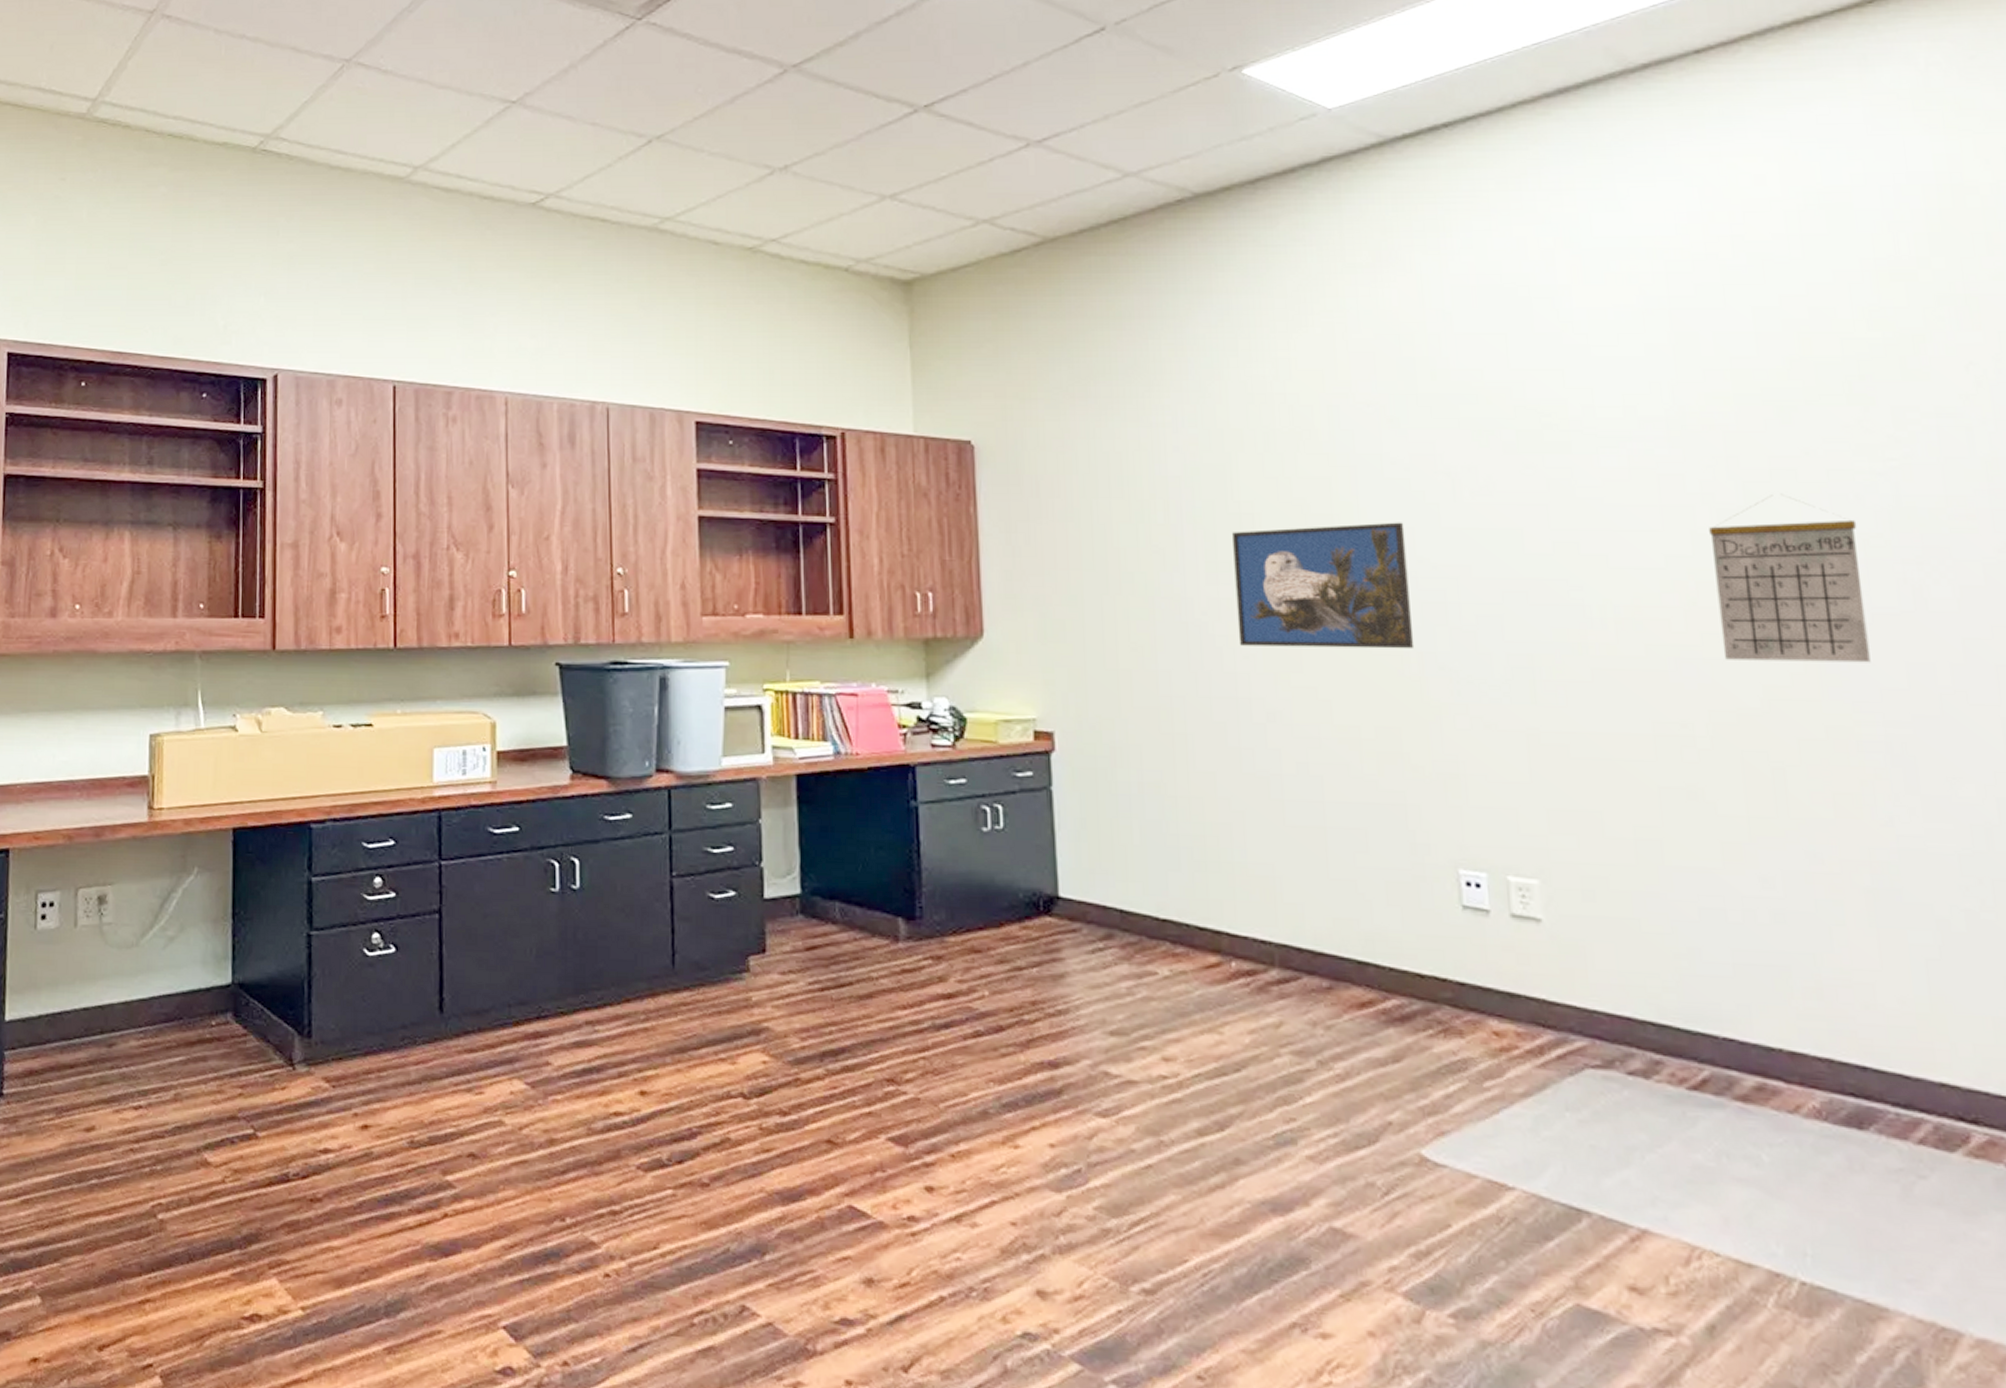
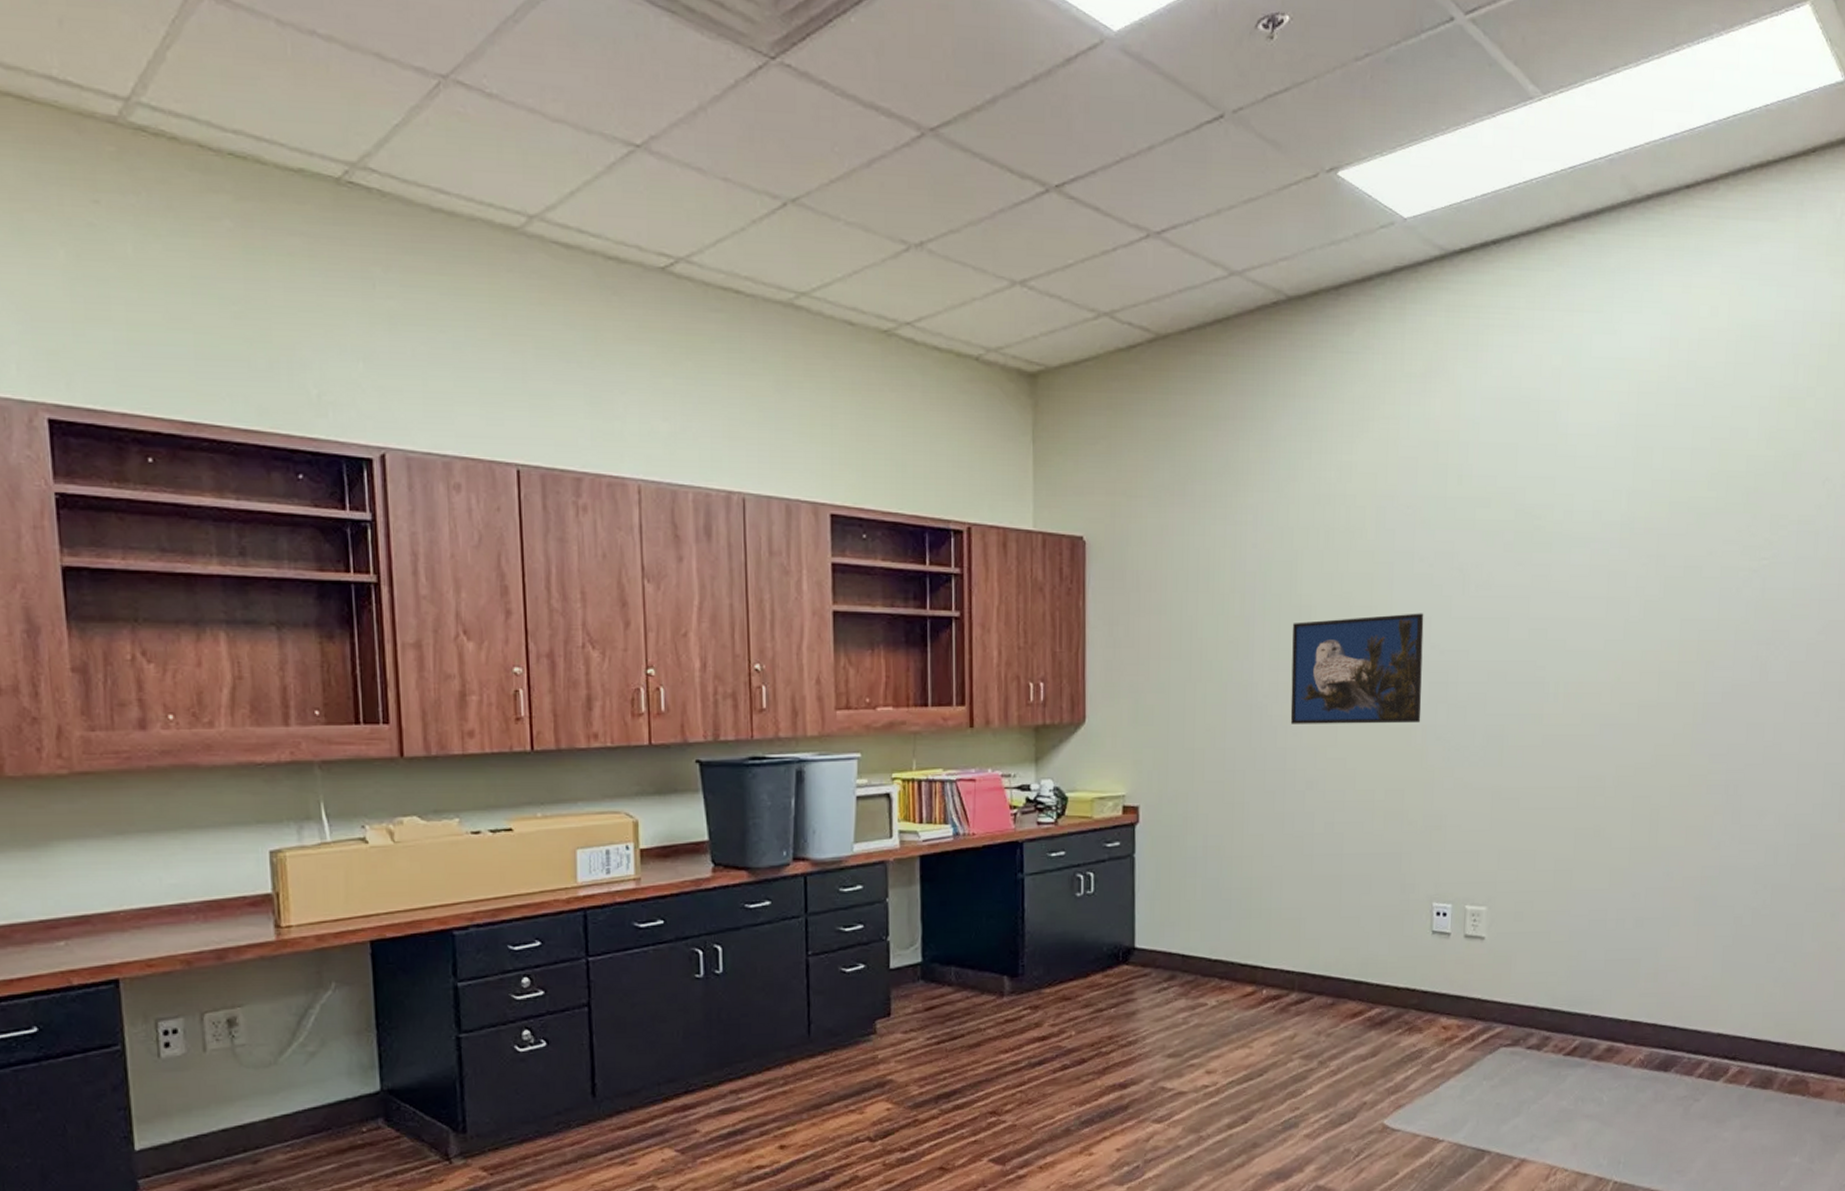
calendar: present [1709,493,1871,663] -> none [1632,587,1734,725]

